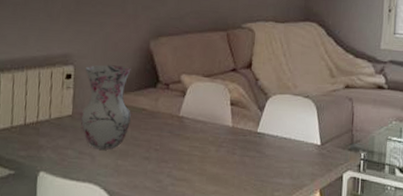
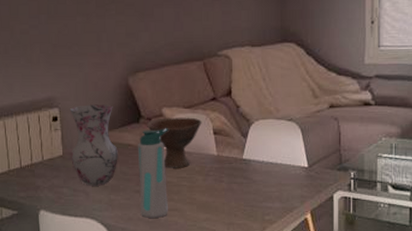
water bottle: none [147,95,186,188] -> present [137,128,169,219]
bowl: none [164,84,220,137] -> present [147,117,202,168]

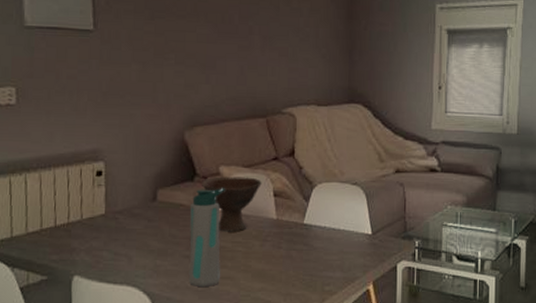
vase: present [69,104,118,186] -> none [114,159,168,250]

